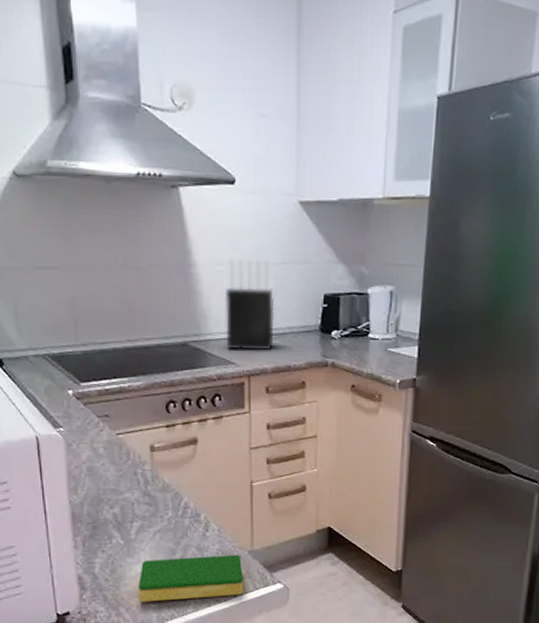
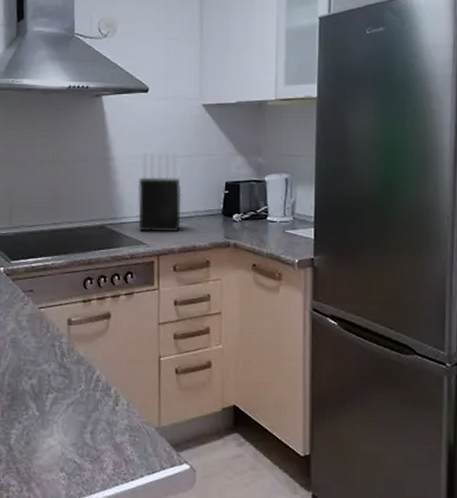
dish sponge: present [138,554,244,602] -> none [49,430,151,478]

